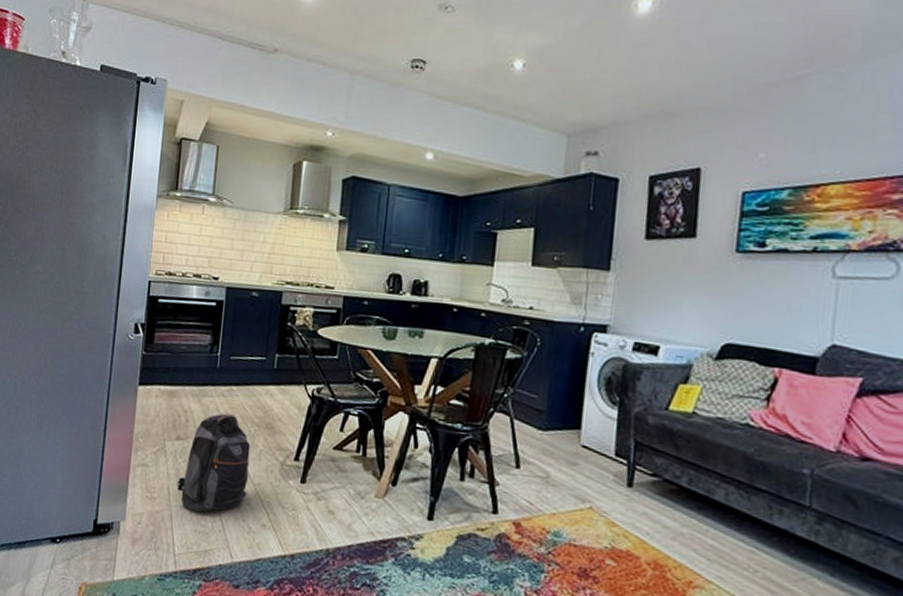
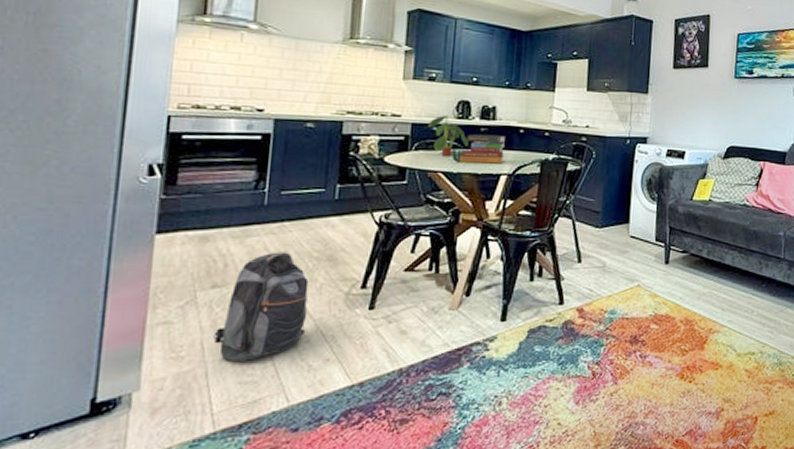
plant: none [359,289,399,334] -> present [428,115,468,157]
books: none [389,310,437,346] -> present [459,134,505,164]

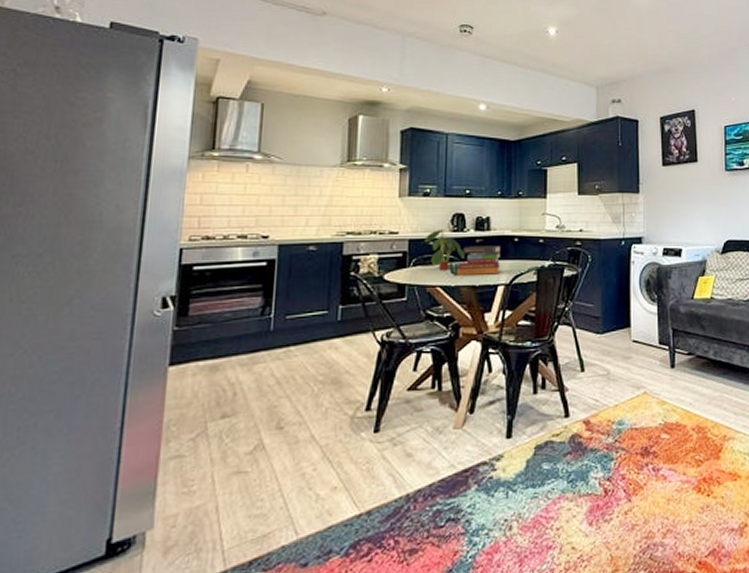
backpack: present [213,252,309,361] -> none [223,377,314,494]

